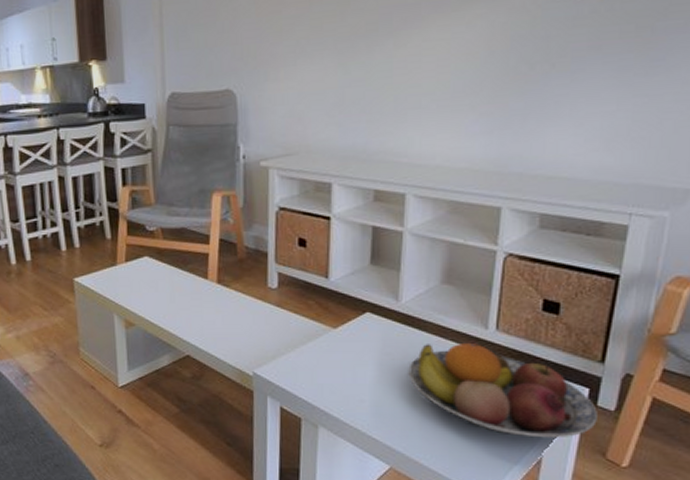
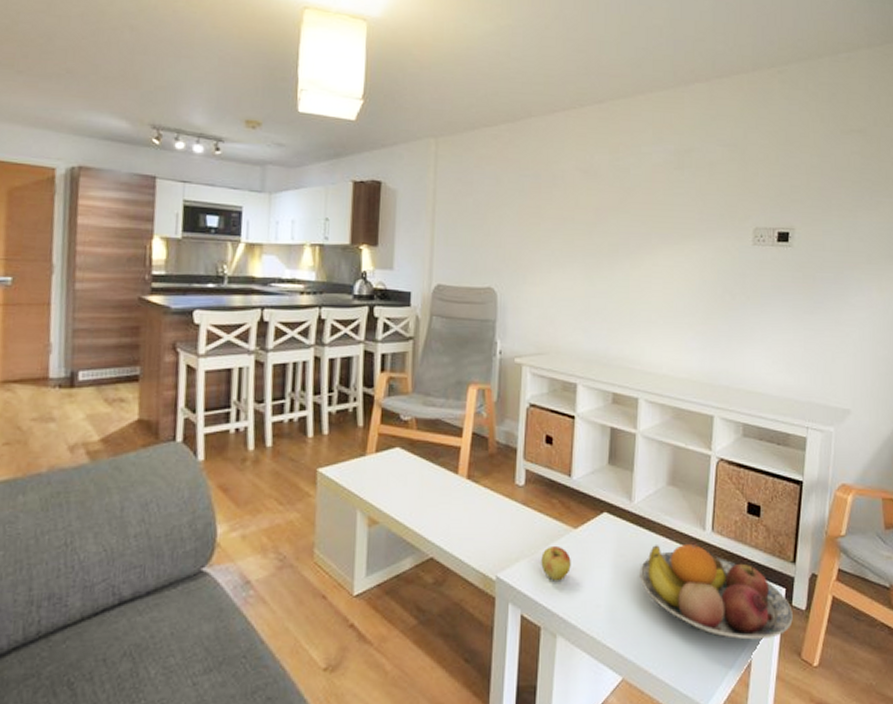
apple: none [299,344,331,378] -> present [541,545,571,581]

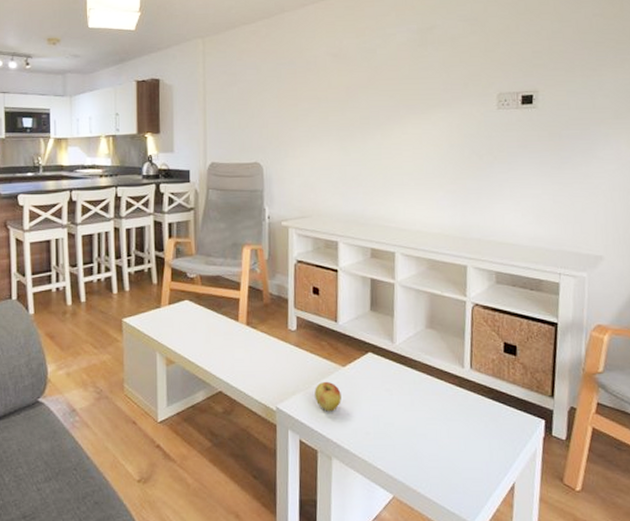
fruit bowl: present [639,543,793,640] -> none [404,379,554,466]

